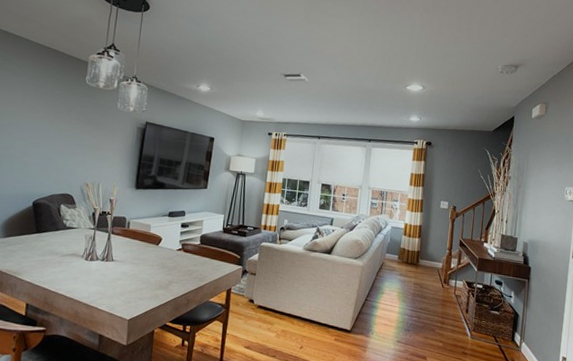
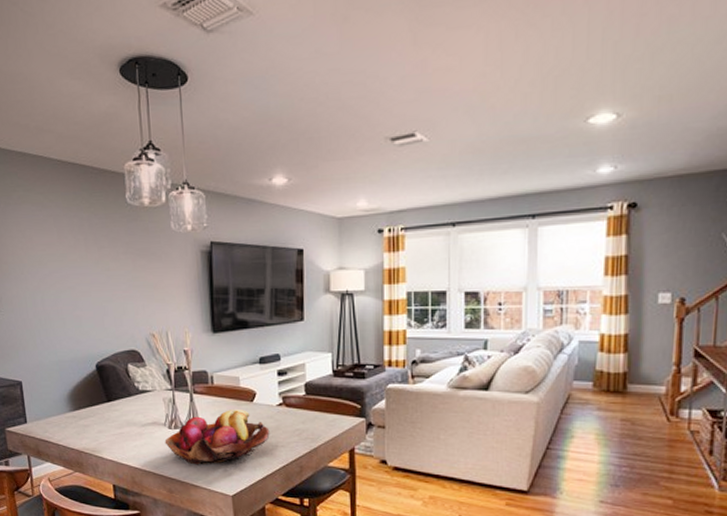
fruit basket: none [79,249,168,293] -> present [164,408,270,465]

